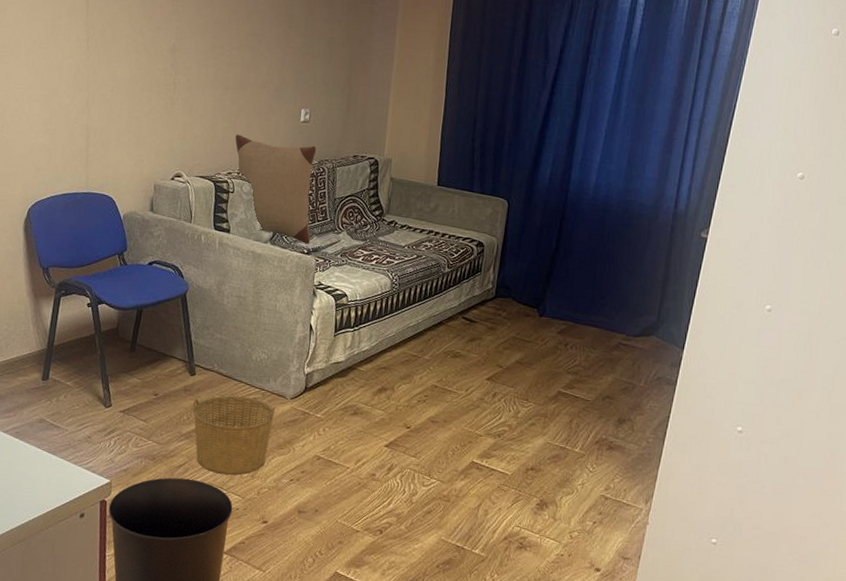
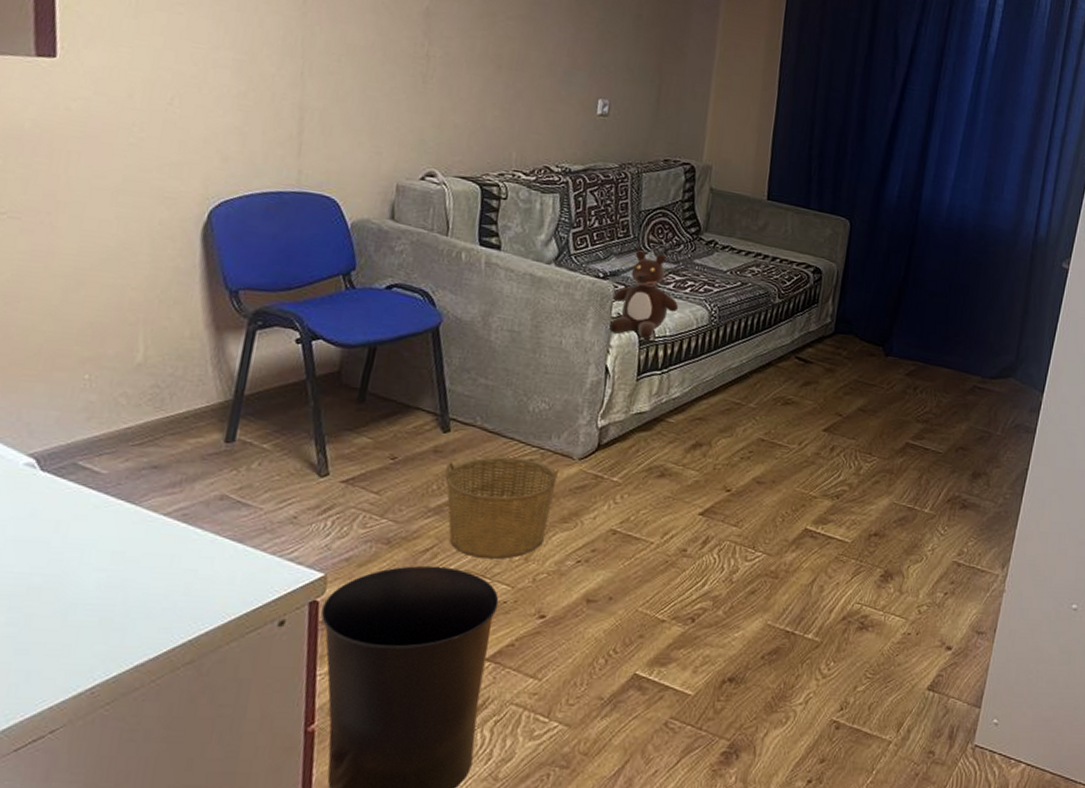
pillow: present [235,134,317,245] -> none [509,126,618,267]
stuffed animal: none [312,230,367,303] -> present [609,250,679,340]

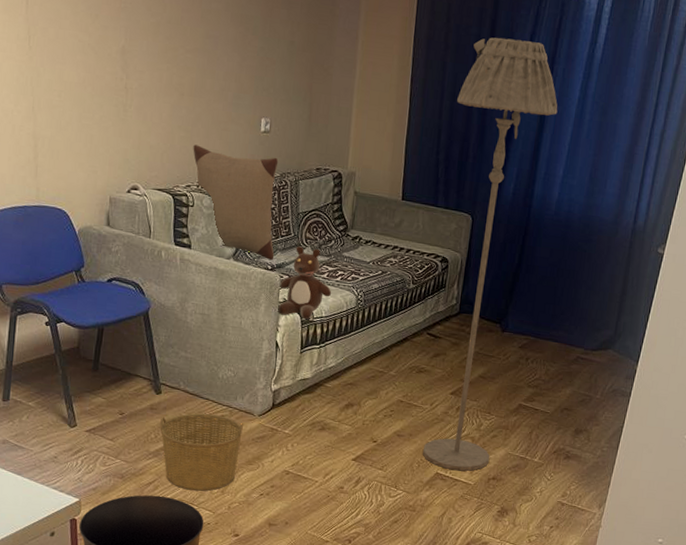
pillow: none [509,126,618,267] -> present [193,144,279,261]
floor lamp: none [788,24,948,526] -> present [423,37,558,471]

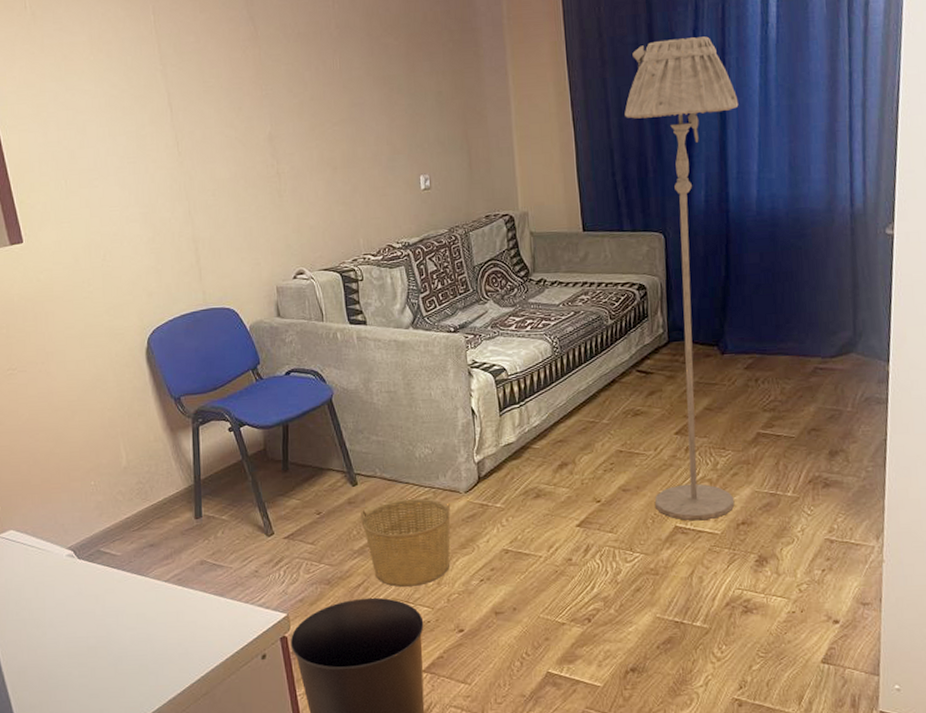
pillow: present [193,144,279,261] -> none [354,213,456,322]
stuffed animal: present [278,246,332,320] -> none [466,300,524,379]

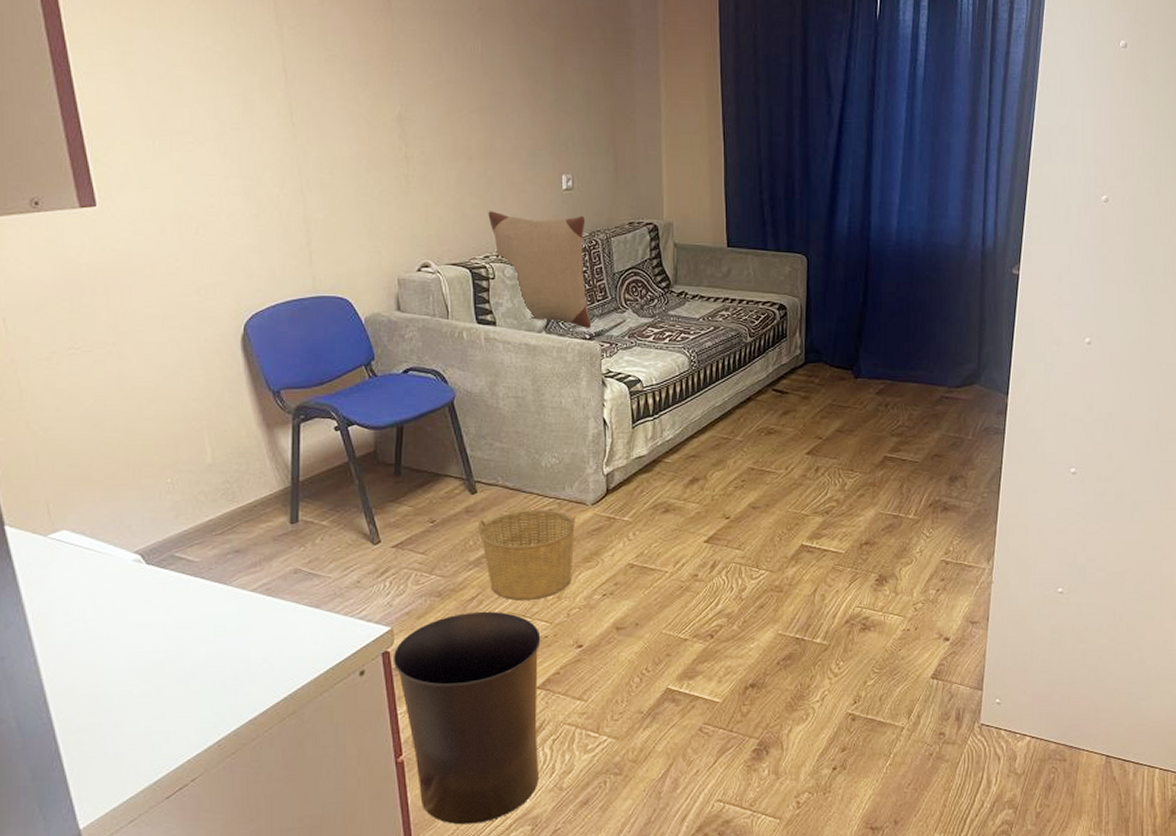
pillow: none [354,213,456,322] -> present [488,211,592,329]
floor lamp: present [625,36,739,521] -> none [775,64,885,540]

